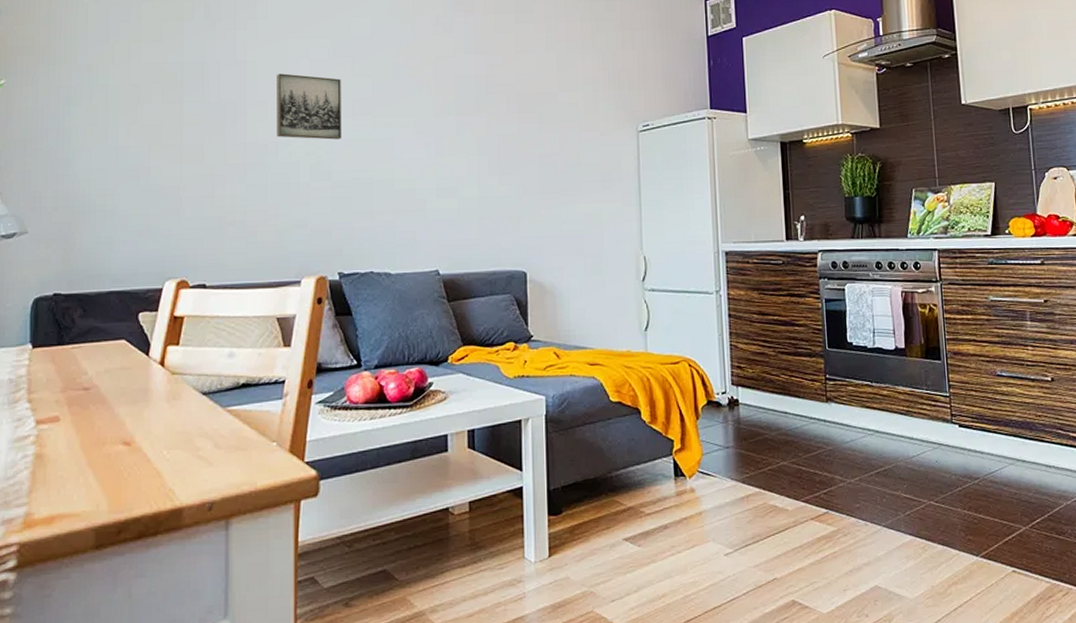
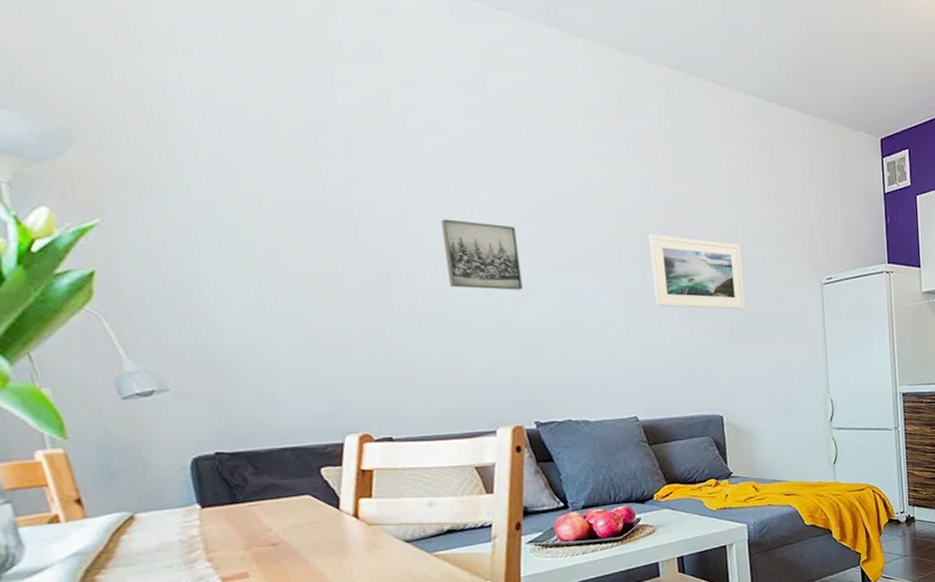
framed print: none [465,83,557,159] -> present [649,234,746,310]

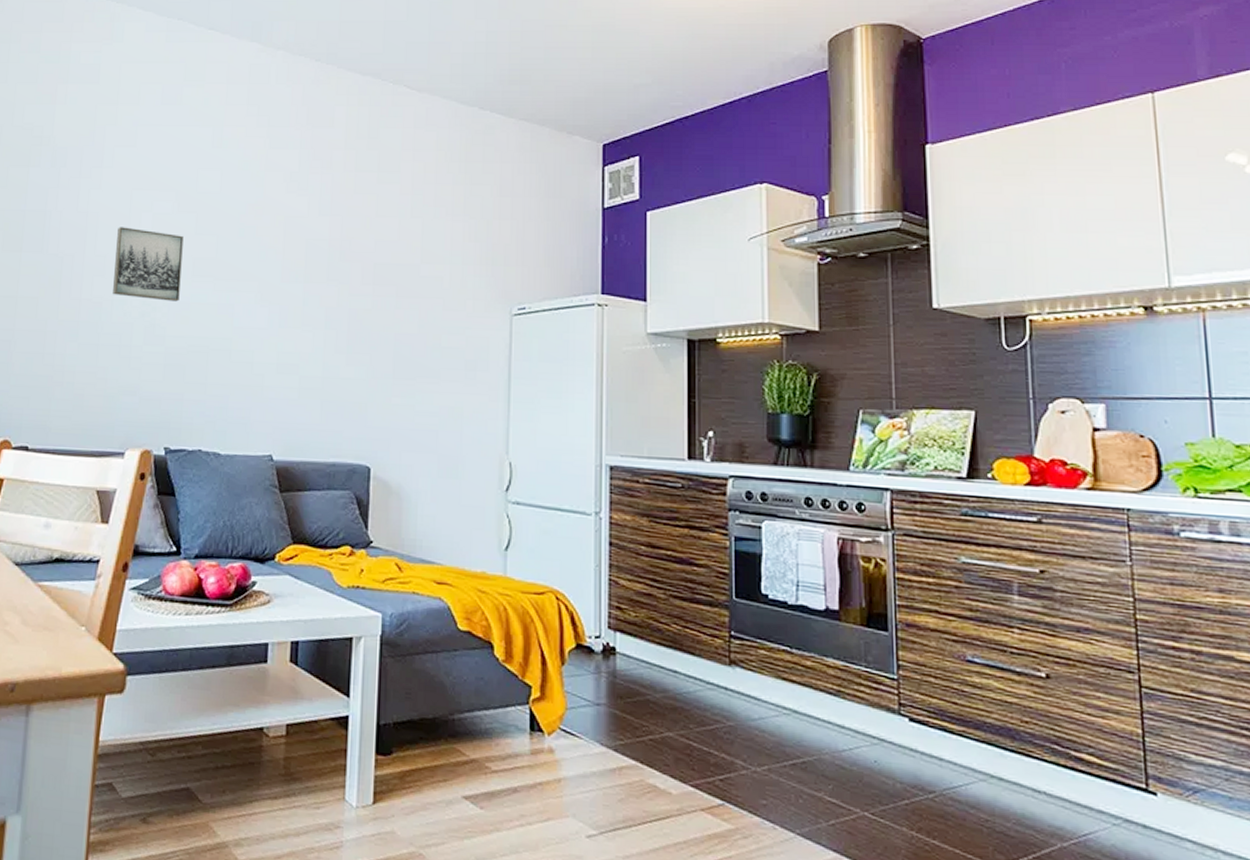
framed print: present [649,234,746,310] -> none [313,248,417,339]

